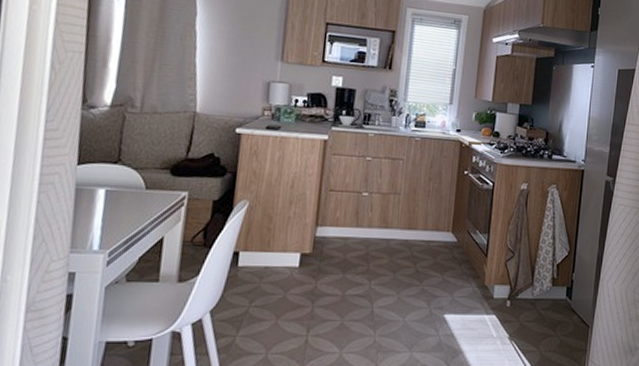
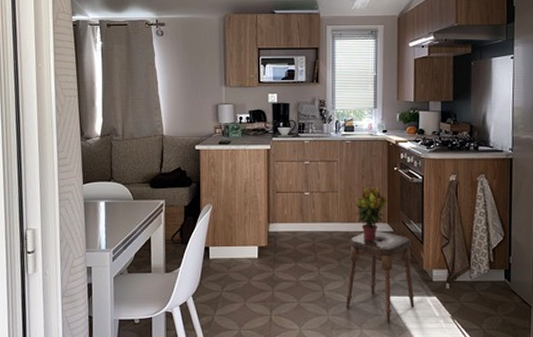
stool: none [396,240,476,346] -> present [345,230,415,324]
potted plant: none [417,189,454,252] -> present [355,185,387,242]

